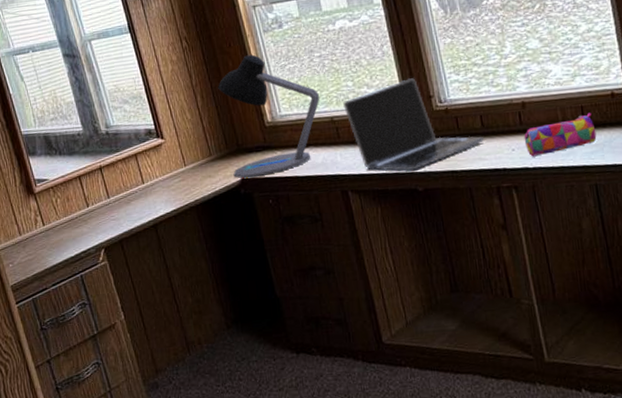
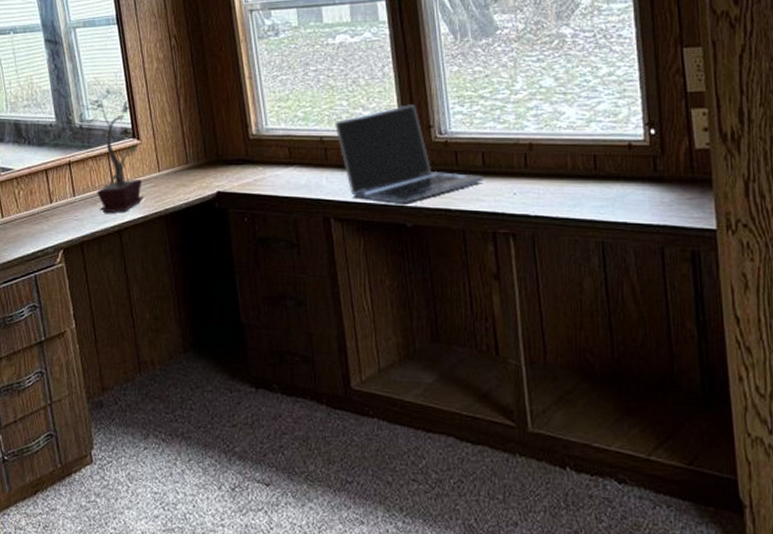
potted plant: none [87,91,175,211] -> present [60,85,145,213]
desk lamp: present [218,54,320,179] -> none [203,61,311,192]
pencil case: present [524,112,597,157] -> none [528,162,608,204]

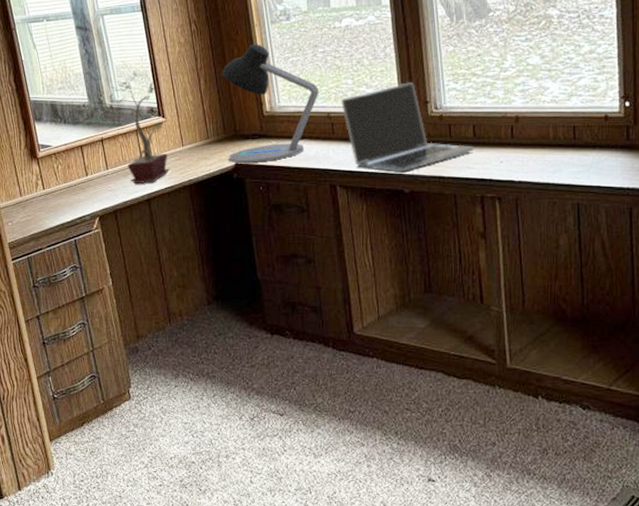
desk lamp: none [203,61,311,192] -> present [222,44,319,164]

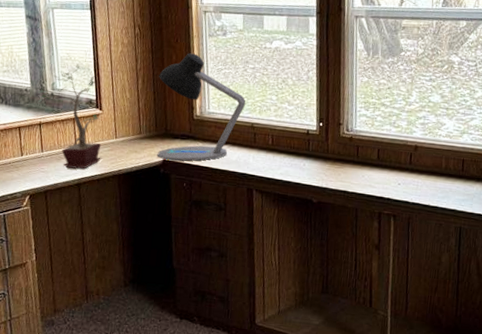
laptop: present [341,82,474,173] -> none [264,104,377,184]

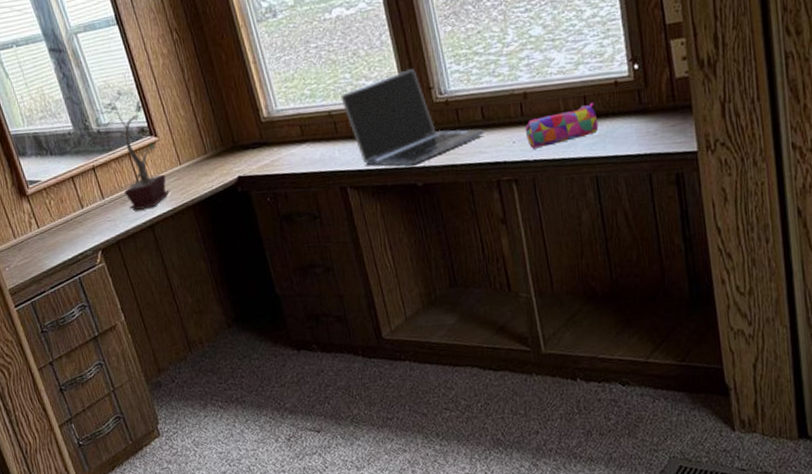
desk lamp: present [157,53,246,162] -> none [211,46,317,177]
laptop: none [264,104,377,184] -> present [341,69,484,166]
pencil case: none [410,166,471,194] -> present [525,102,599,149]

